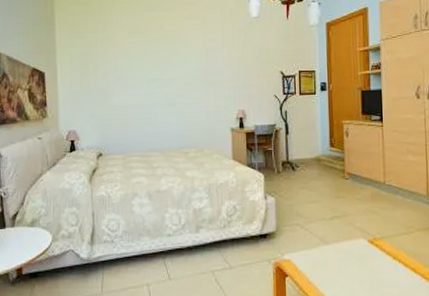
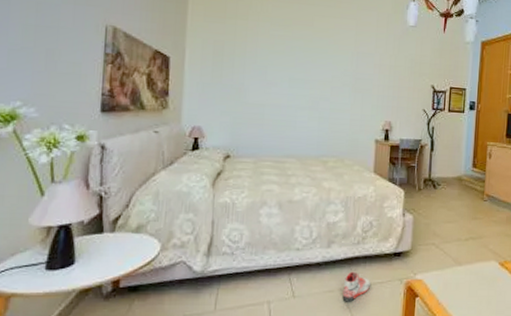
sneaker: none [214,254,241,283] -> present [342,271,371,302]

